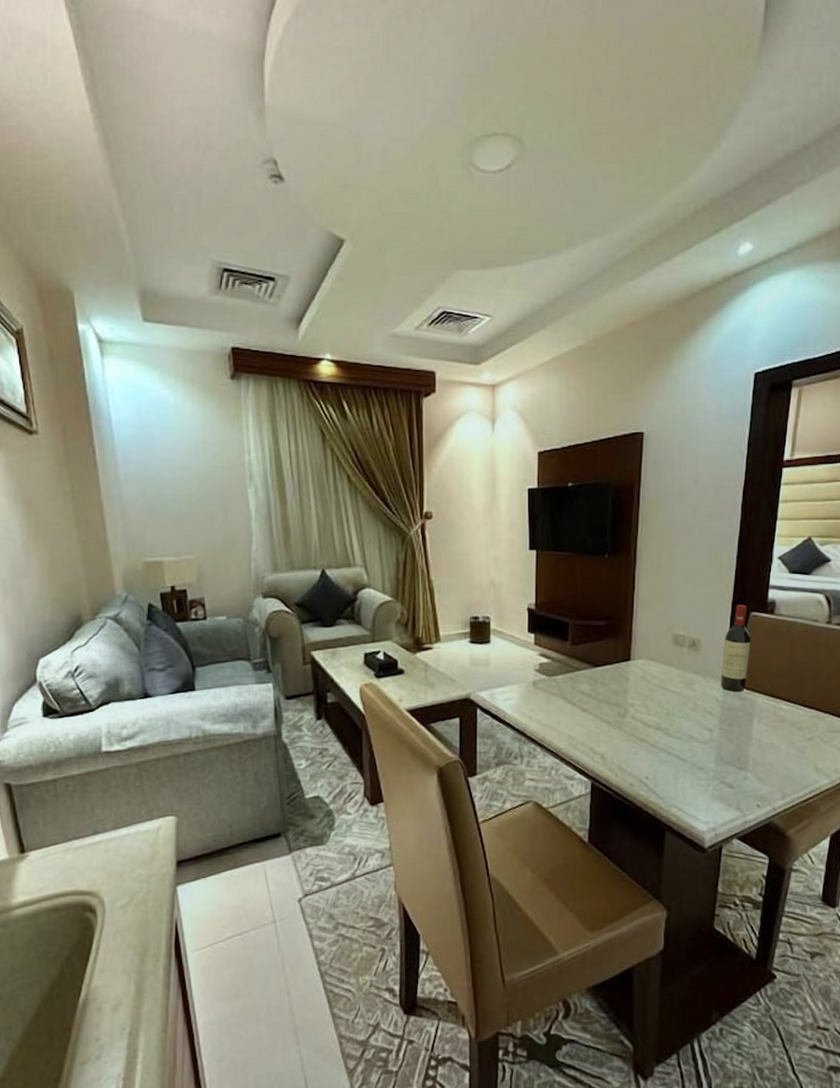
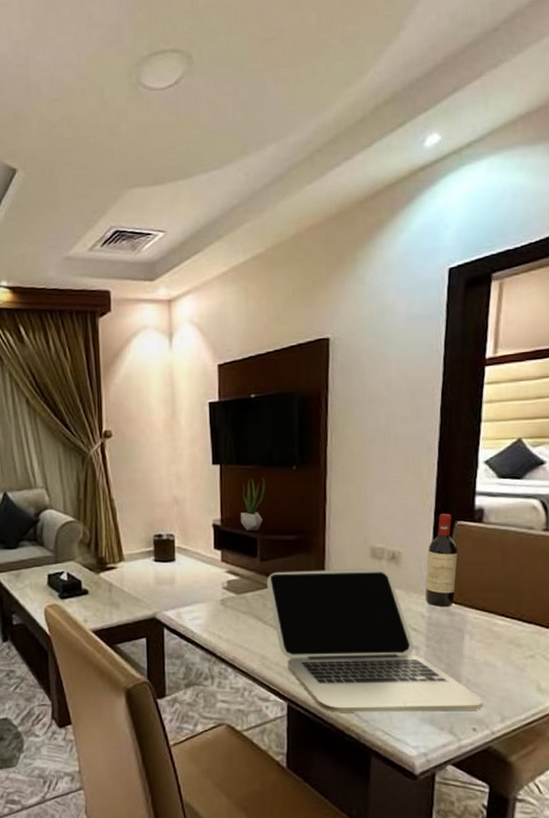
potted plant: none [553,563,579,615] -> present [240,476,266,531]
laptop: none [576,654,767,790] -> present [266,568,483,712]

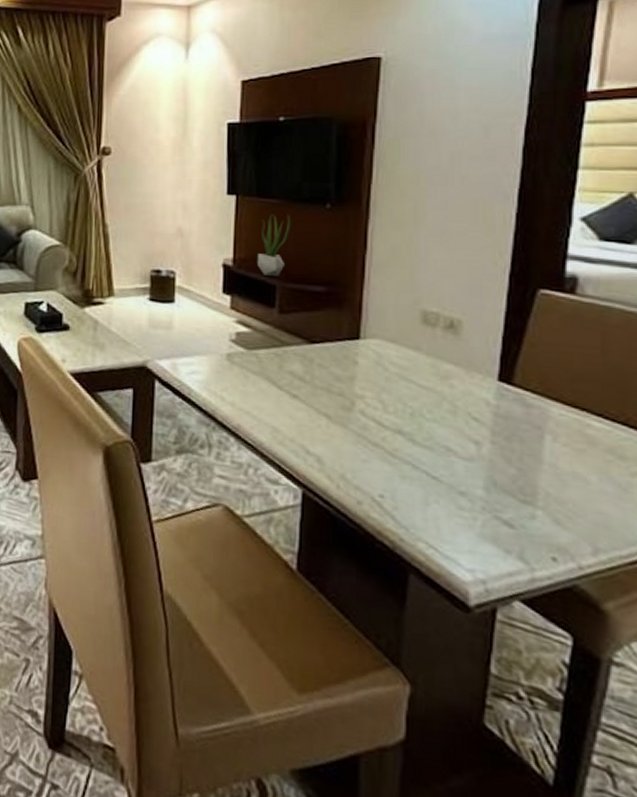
laptop: present [266,568,483,712] -> none [284,328,569,535]
wine bottle: present [424,513,459,606] -> none [492,278,541,395]

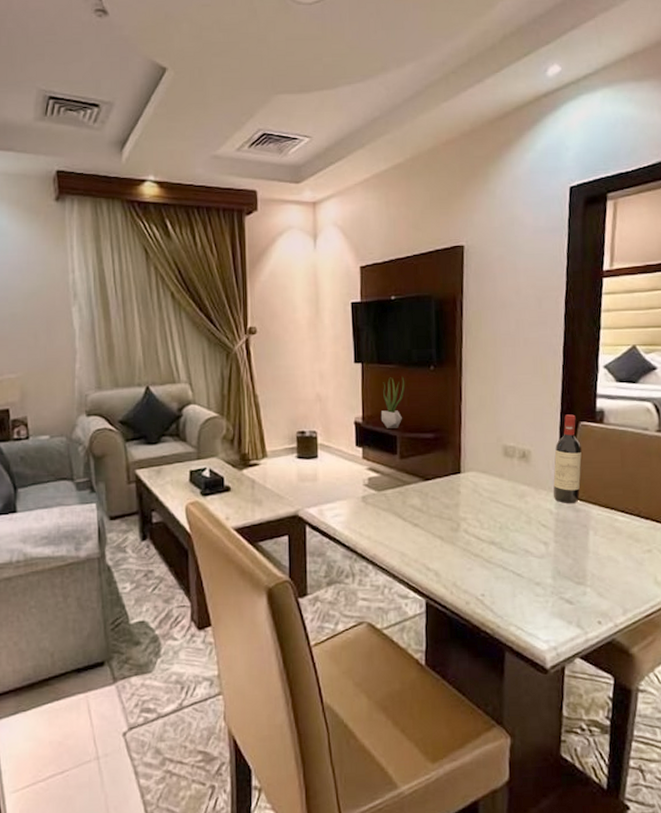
wine bottle: none [492,278,541,395] -> present [553,414,583,503]

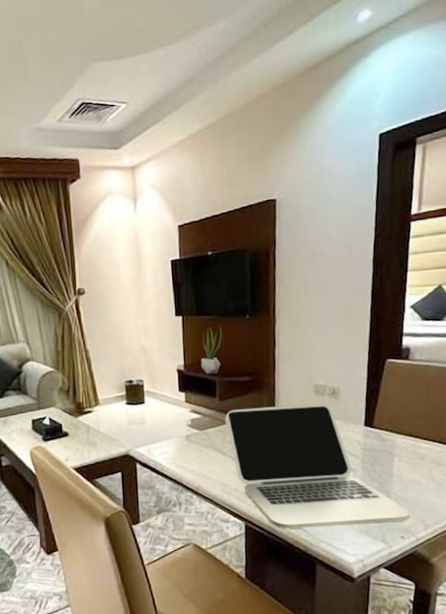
laptop: none [405,466,607,608] -> present [225,403,410,529]
wine bottle: present [553,414,583,503] -> none [360,353,389,434]

